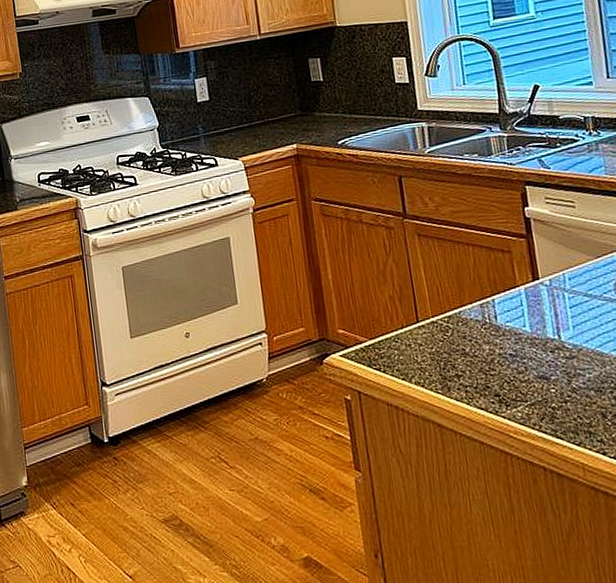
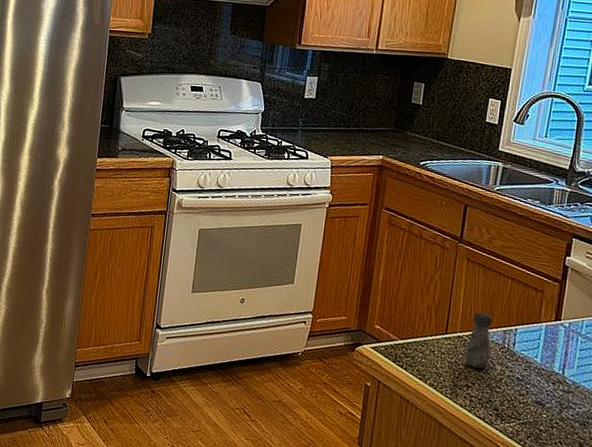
salt shaker: none [442,289,474,354] -> present [464,312,492,369]

